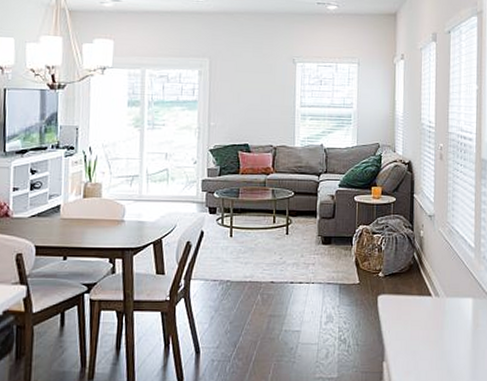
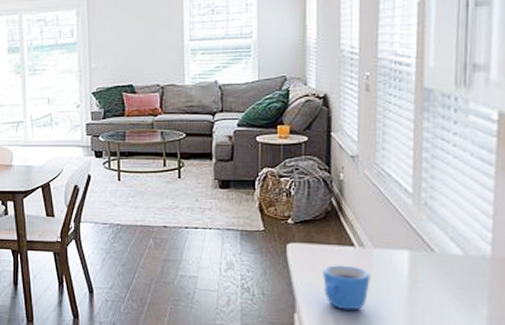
mug: none [406,314,444,355] -> present [322,265,371,310]

